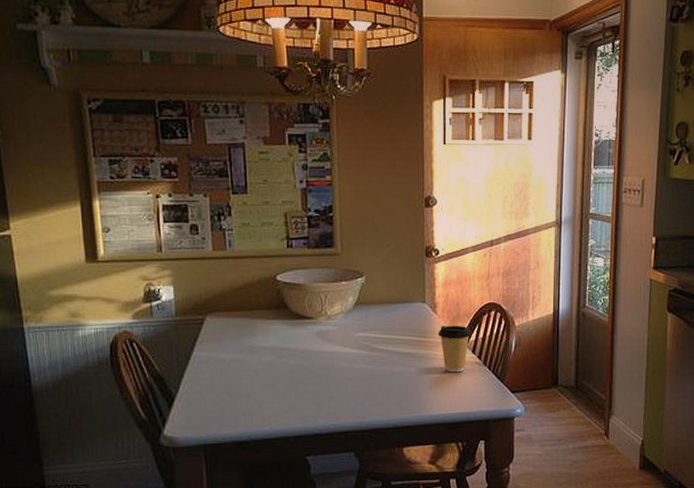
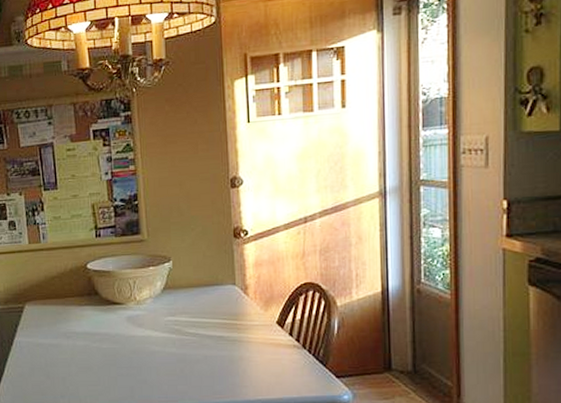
coffee cup: present [437,325,472,373] -> none [250,306,288,356]

